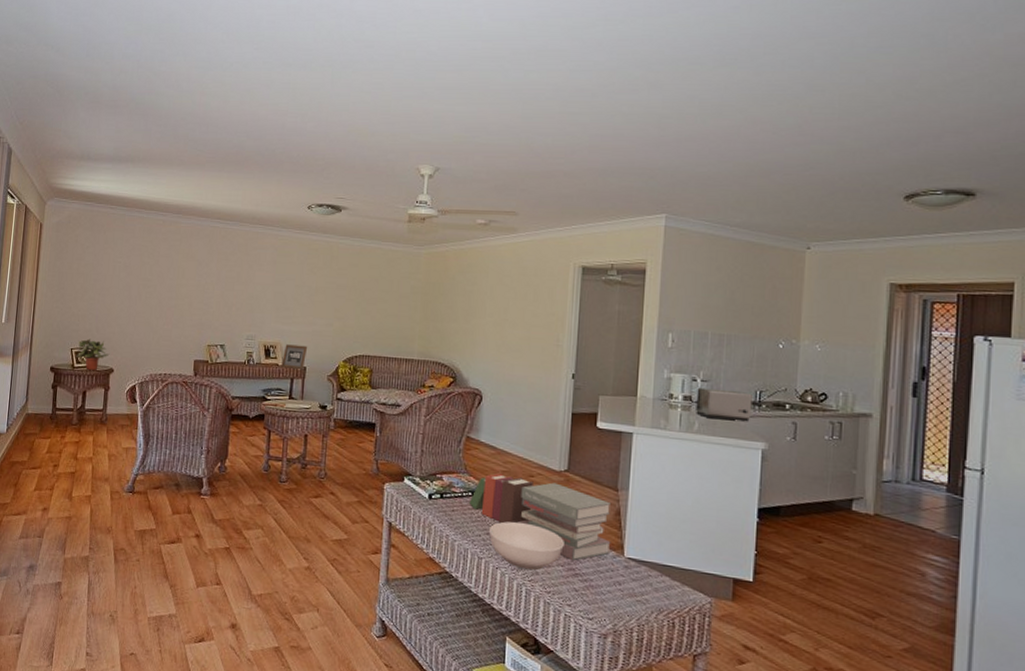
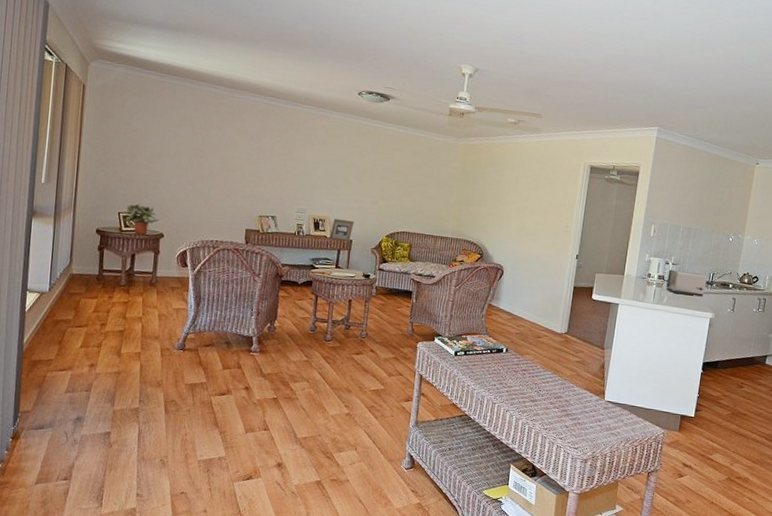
books: present [469,473,534,524] -> none [487,334,540,376]
bowl: present [488,521,566,571] -> none [502,373,562,412]
books: present [518,482,612,561] -> none [526,342,599,404]

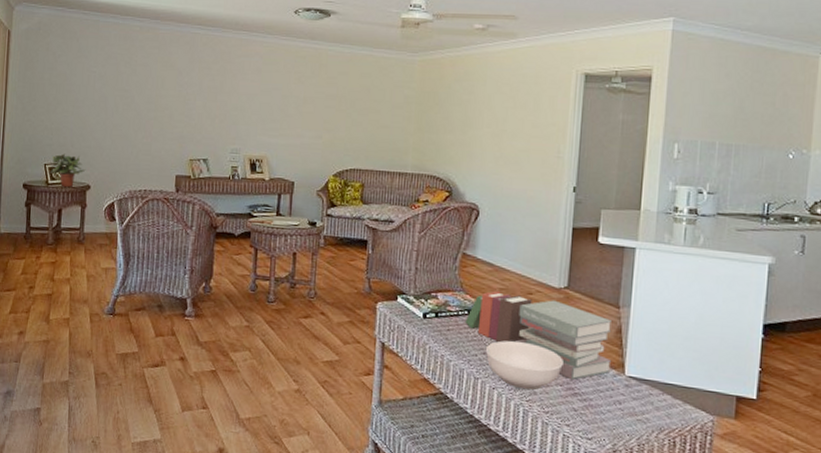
picture frame: present [329,218,355,243] -> none [268,158,296,185]
books: none [487,334,540,376] -> present [464,290,532,343]
bowl: none [502,373,562,412] -> present [485,340,565,391]
books: none [526,342,599,404] -> present [516,300,613,380]
toaster: present [666,269,707,297] -> none [701,200,760,236]

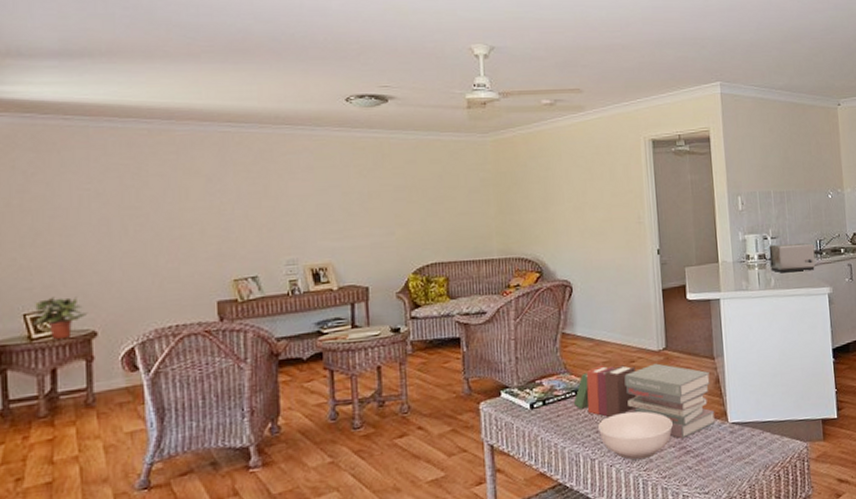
toaster: none [701,200,760,236] -> present [769,242,816,273]

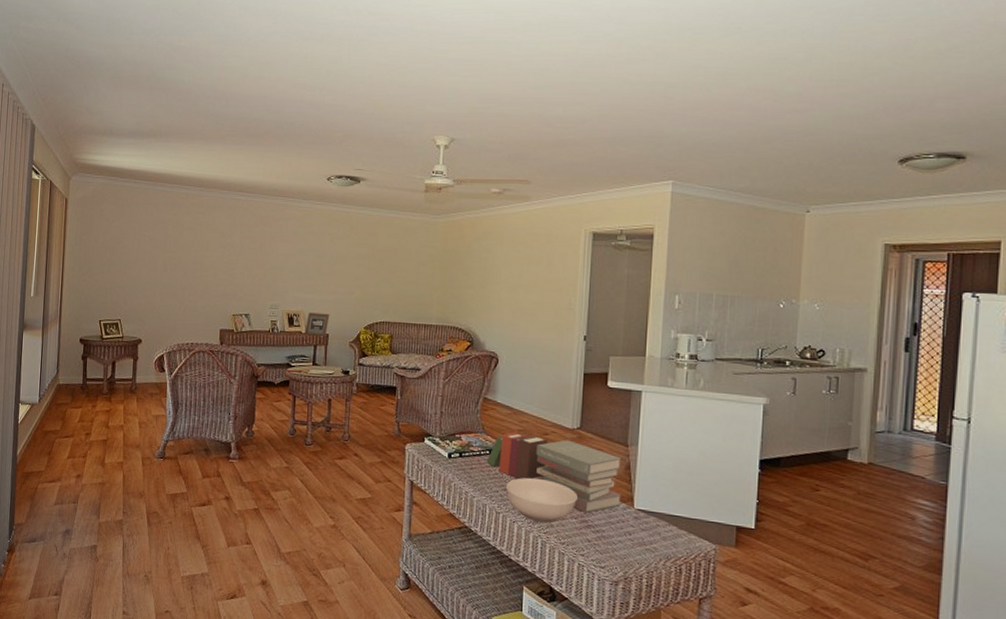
potted plant: present [32,296,88,341] -> none [104,310,138,342]
picture frame: none [336,262,368,293] -> present [304,312,330,337]
toaster: present [769,242,816,273] -> none [701,346,755,379]

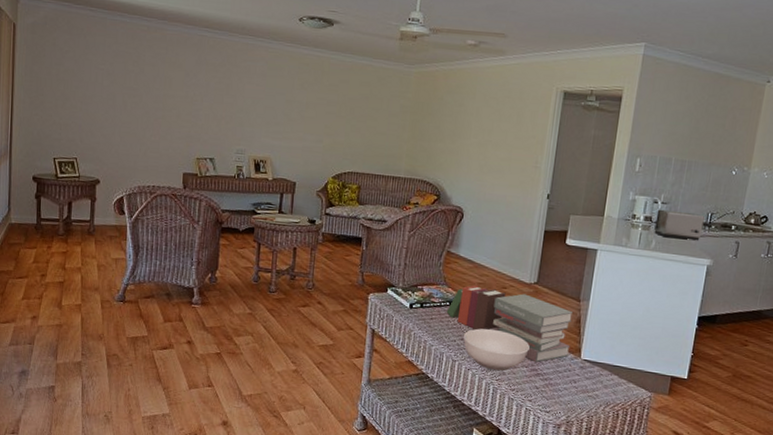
picture frame: present [304,312,330,337] -> none [271,159,298,185]
toaster: none [701,346,755,379] -> present [654,209,705,241]

